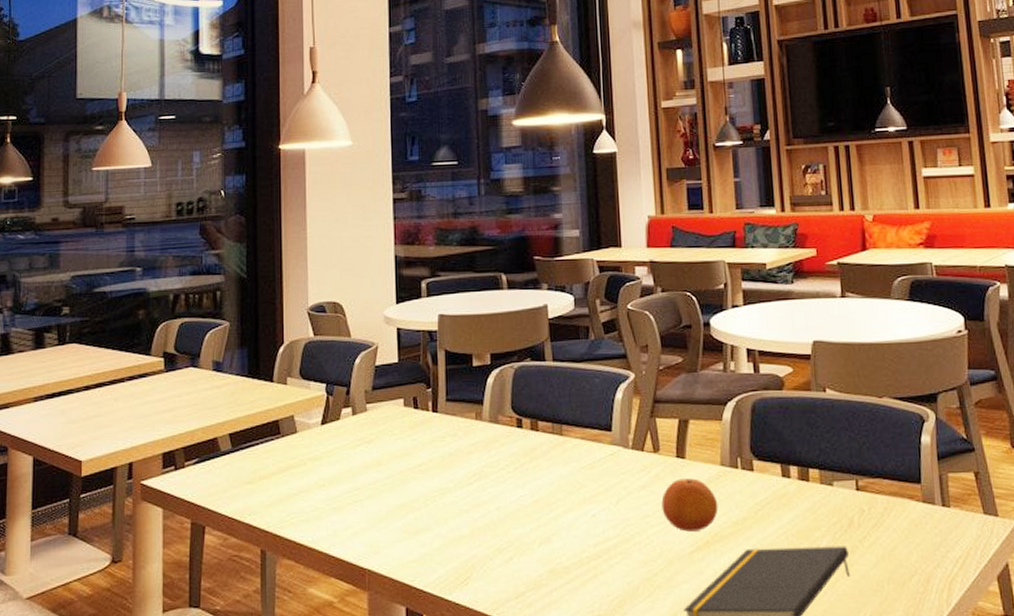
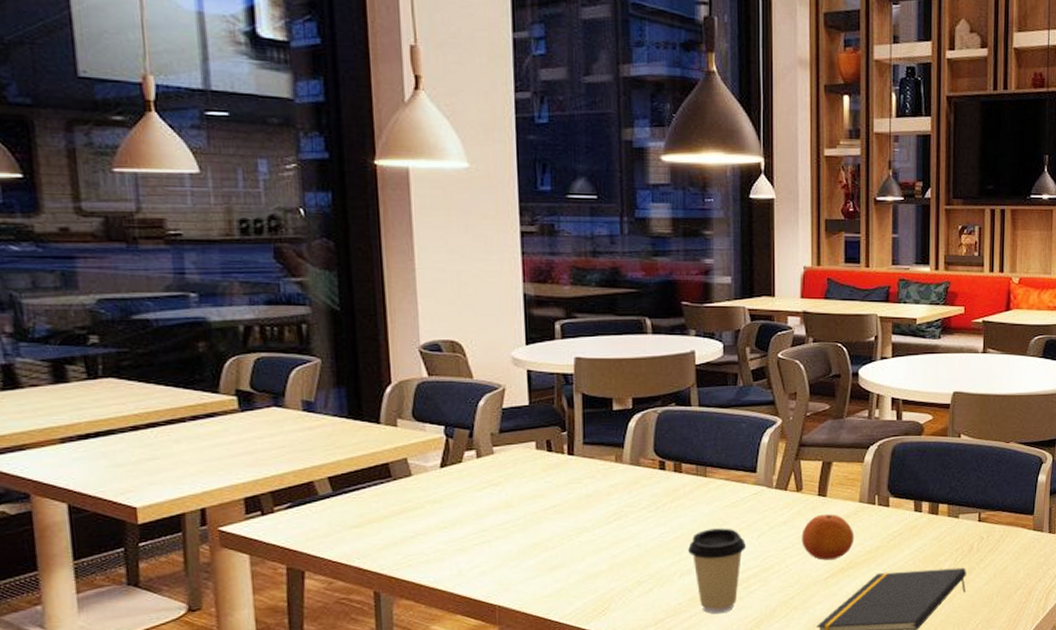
coffee cup: none [547,492,606,590] -> present [688,528,747,614]

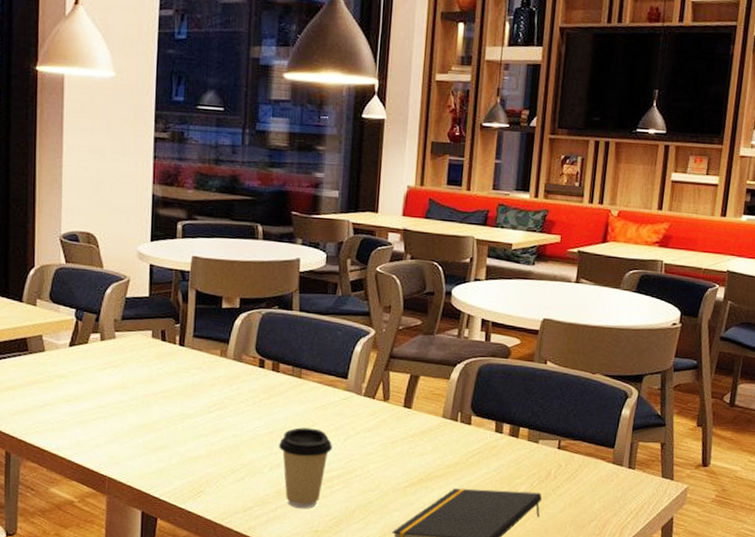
fruit: present [801,514,854,560] -> none [384,425,435,470]

